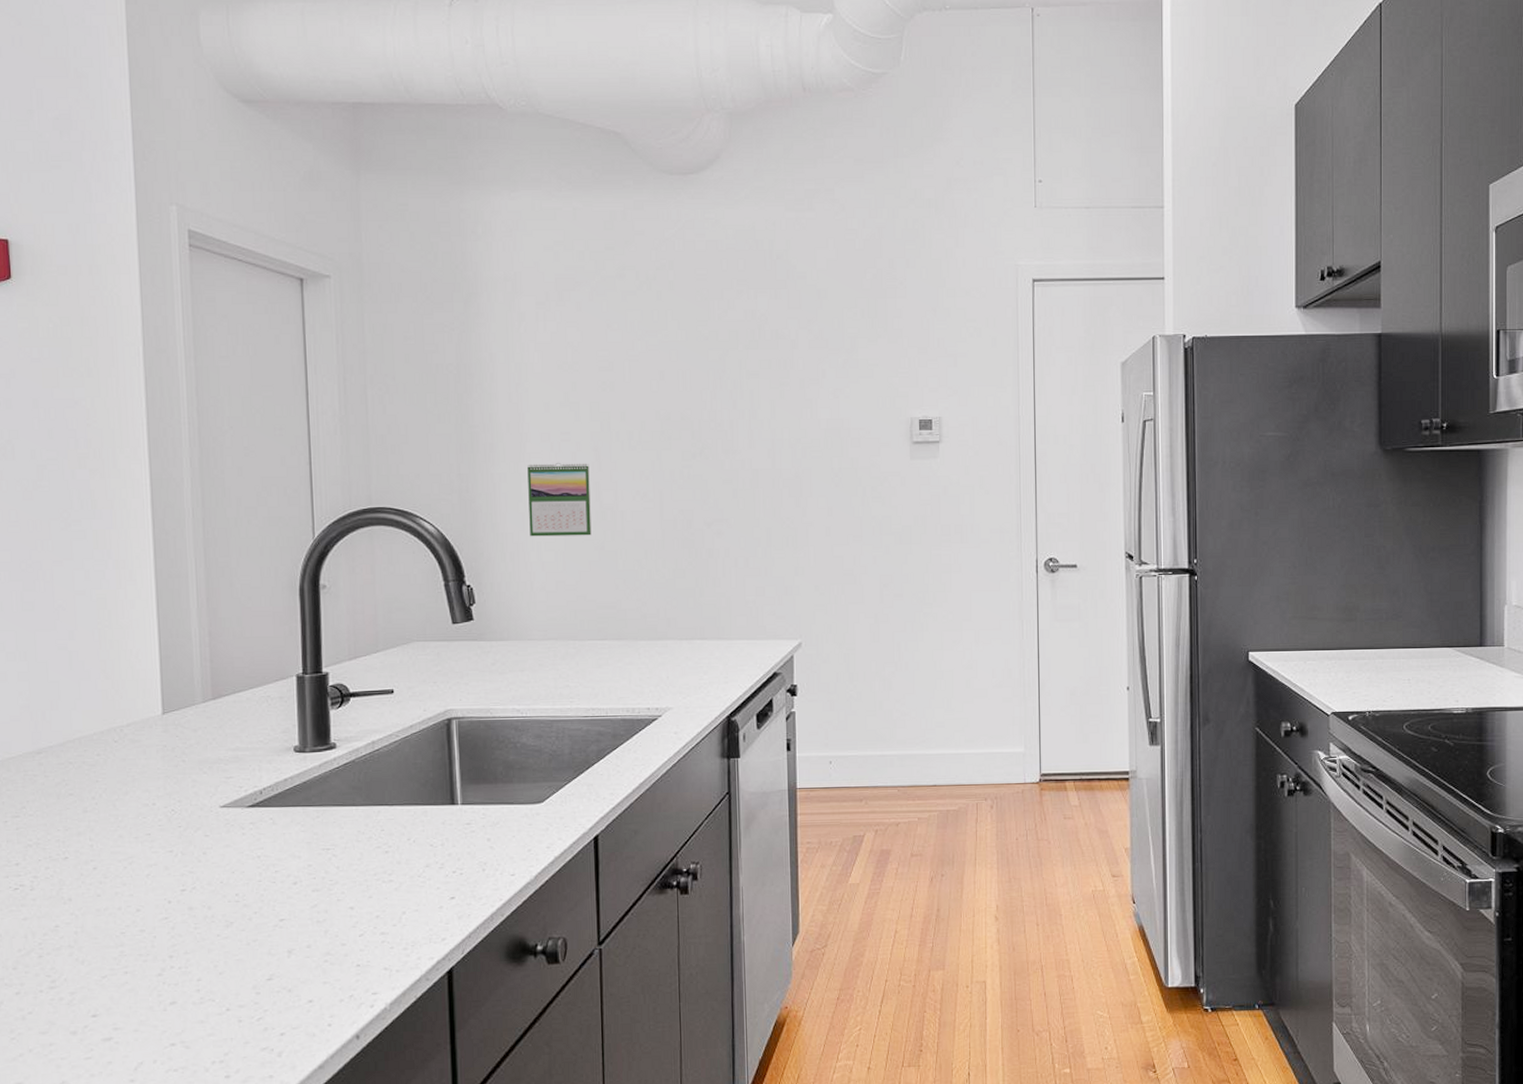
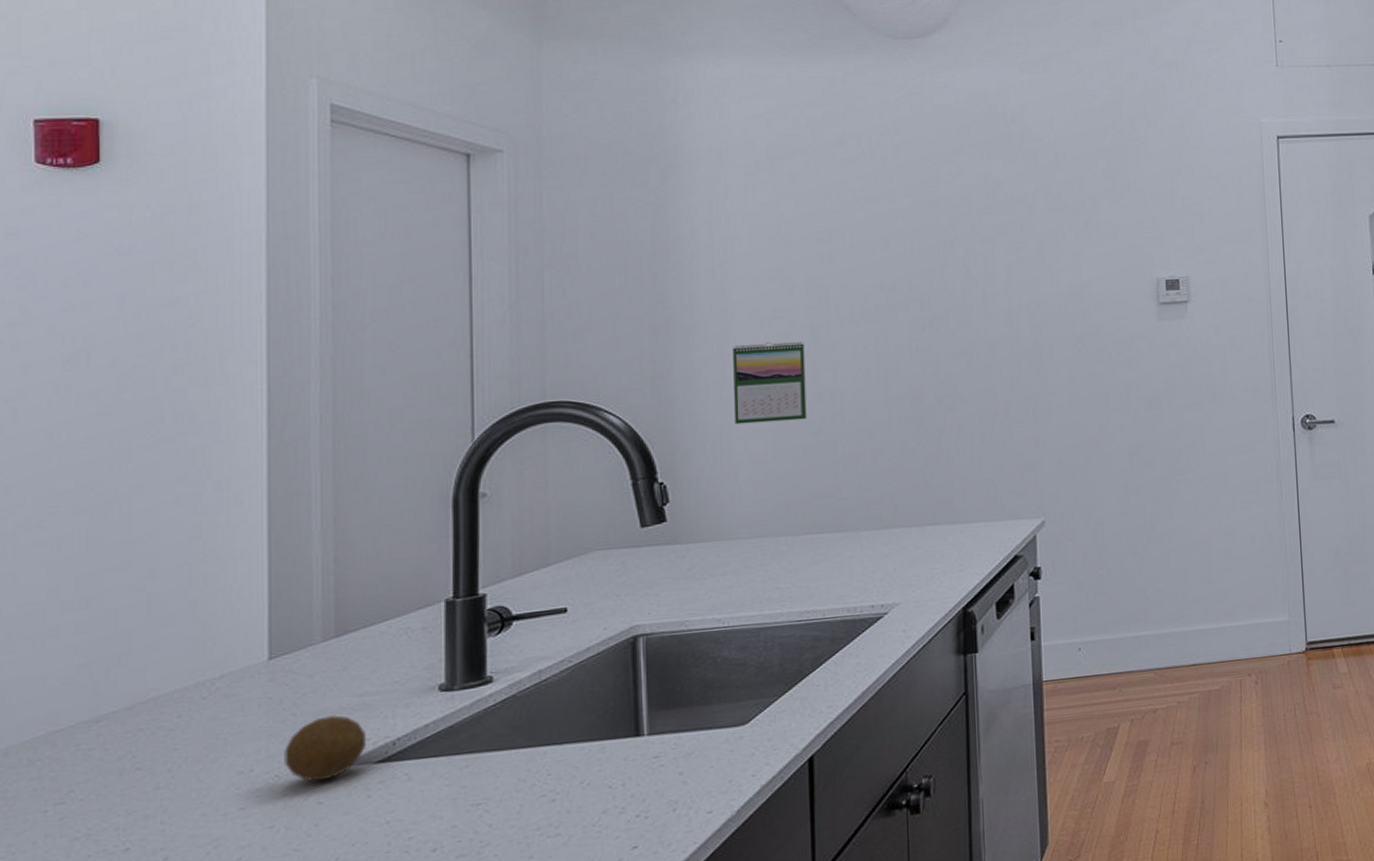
fruit: none [178,765,239,818] -> present [284,715,366,782]

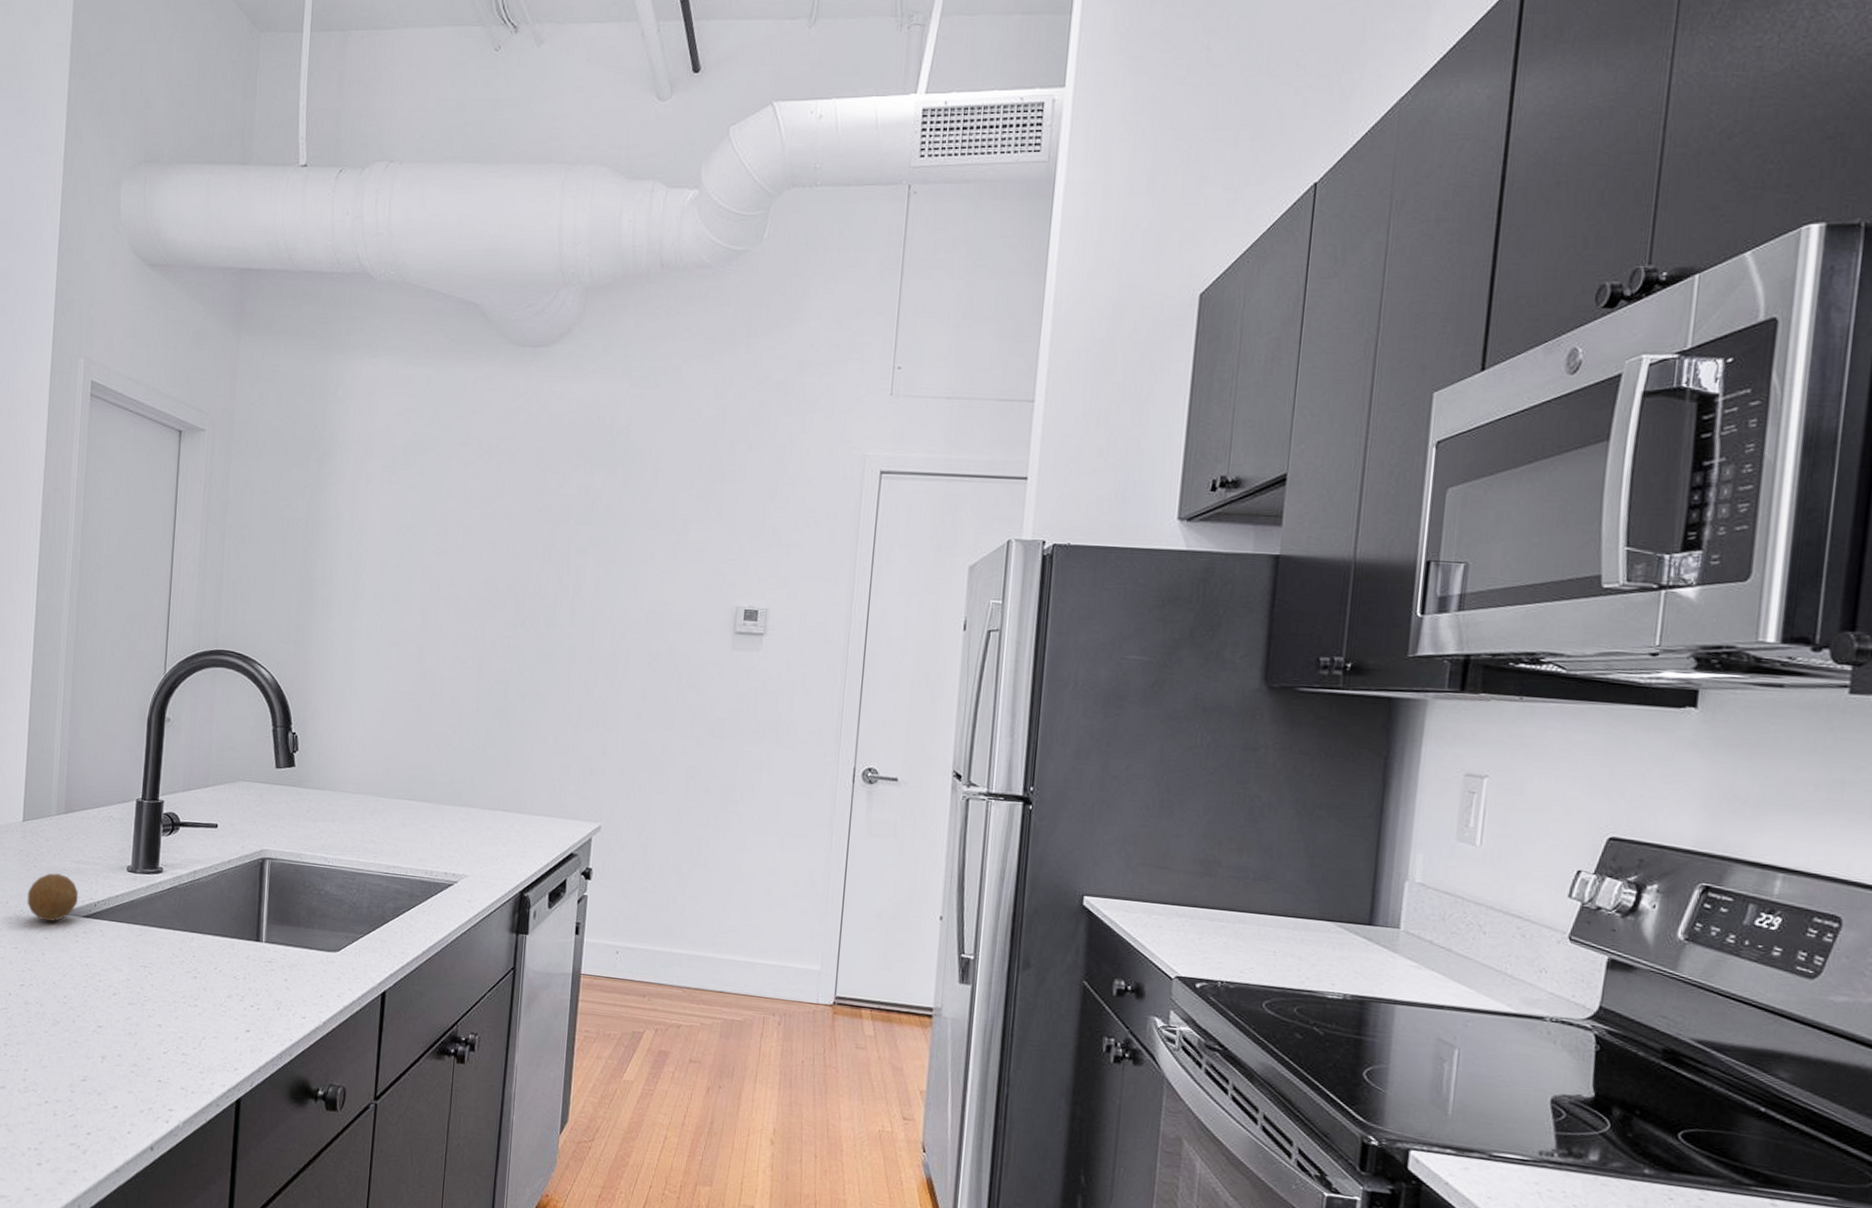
calendar: present [733,341,807,425] -> none [354,621,416,697]

